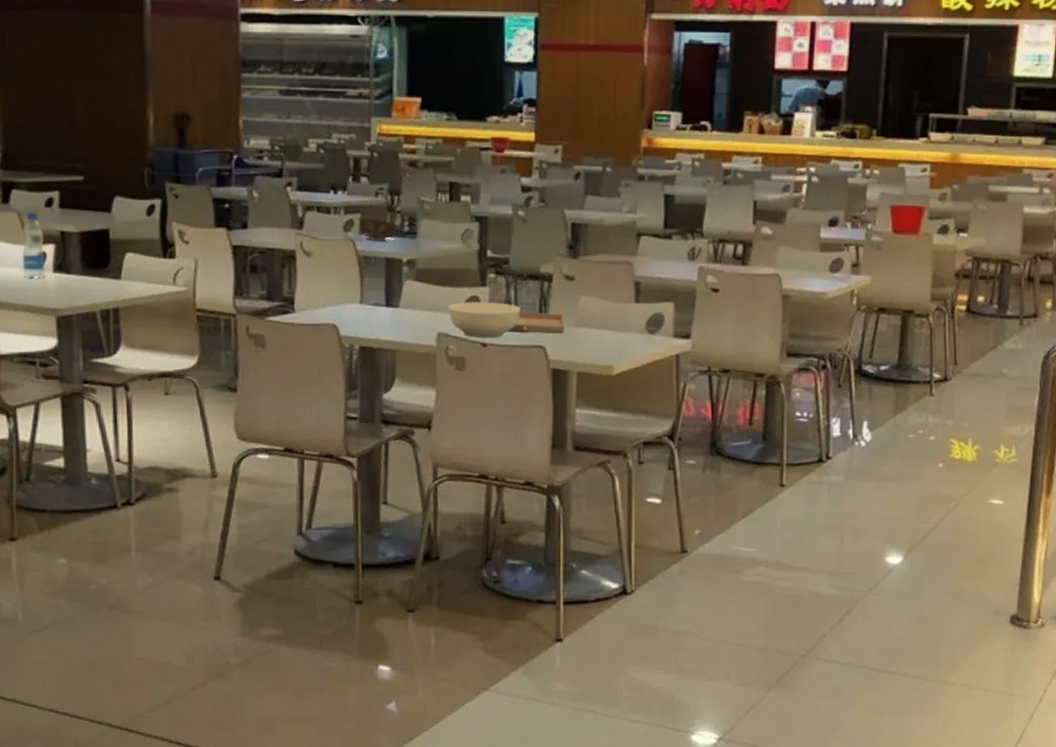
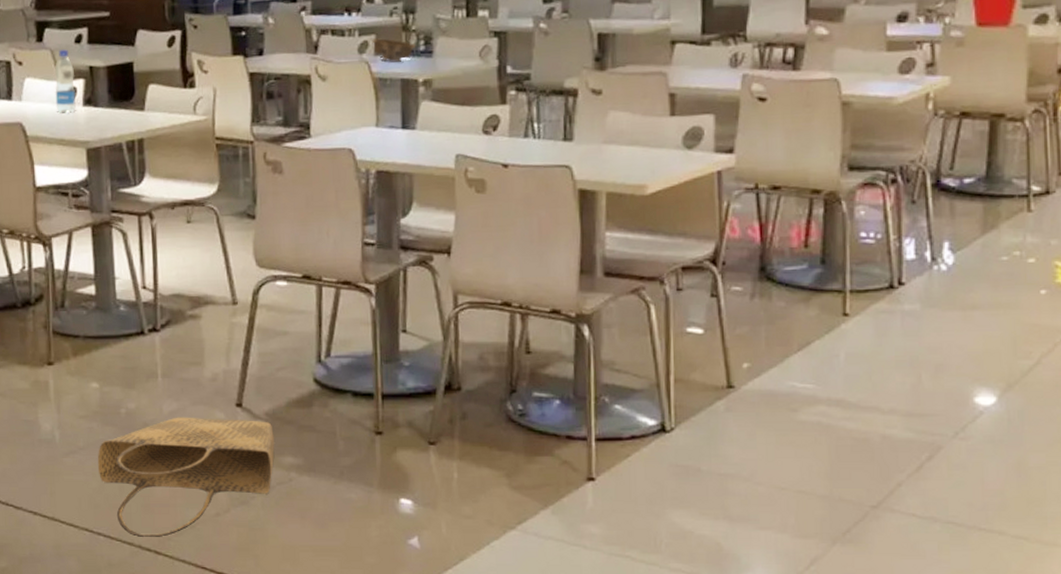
shopping bag: none [64,591,253,715] -> present [97,417,275,537]
bowl: present [448,302,522,338] -> none [466,120,545,159]
tray: present [509,311,565,334] -> none [532,129,592,152]

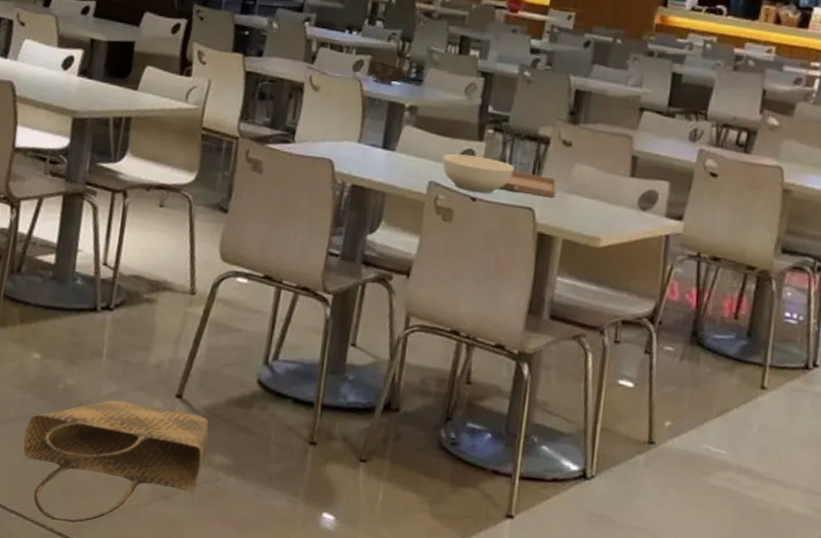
bottle: present [55,49,76,114] -> none [50,18,76,81]
bowl: none [466,120,545,159] -> present [442,153,515,194]
tray: none [532,129,592,152] -> present [500,170,557,199]

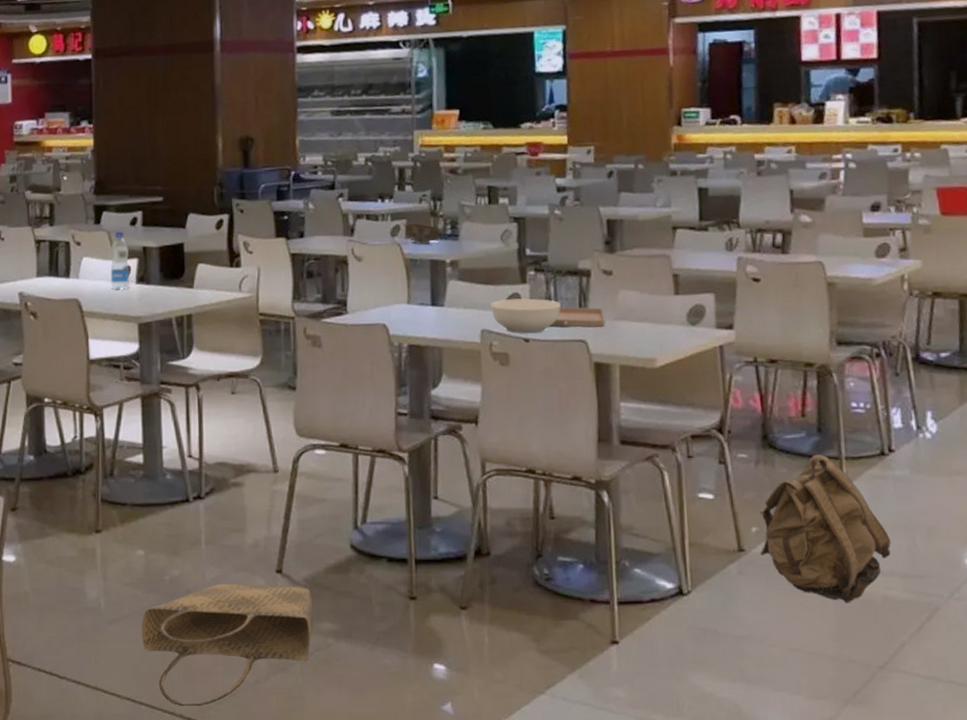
bottle: none [50,18,76,81] -> present [110,231,129,291]
backpack: none [669,358,799,510] -> present [759,454,891,603]

